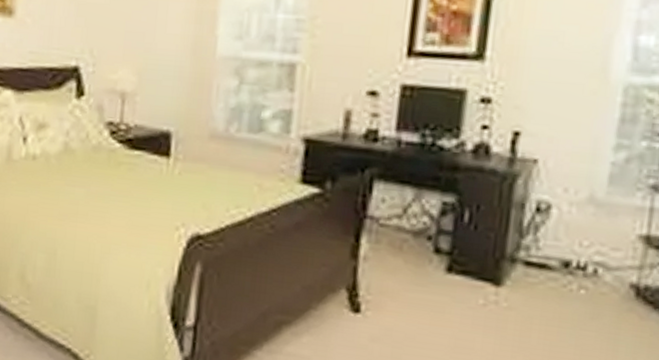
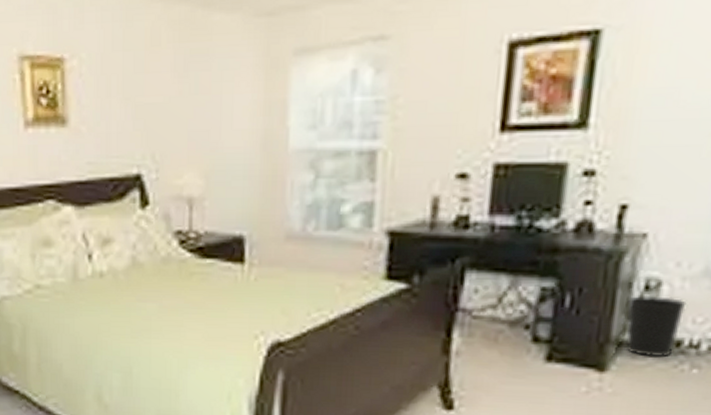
wastebasket: none [519,216,574,277] -> present [625,296,687,358]

